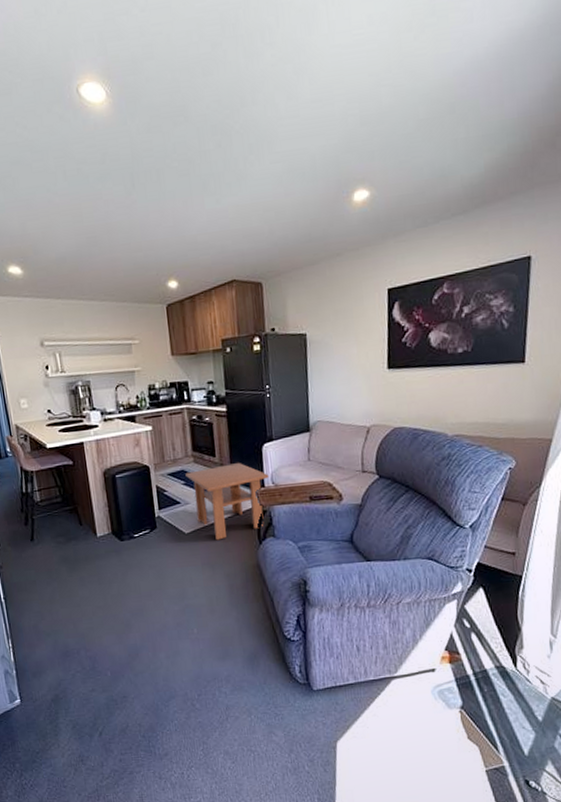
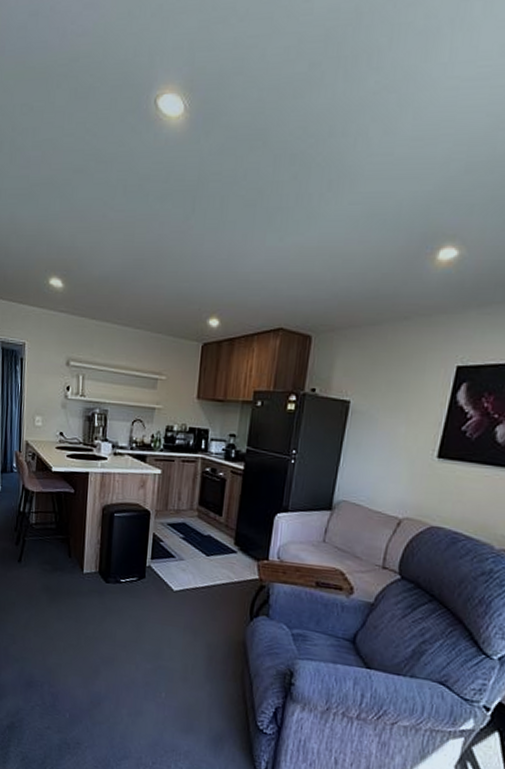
coffee table: present [185,463,269,541] -> none [186,526,276,606]

